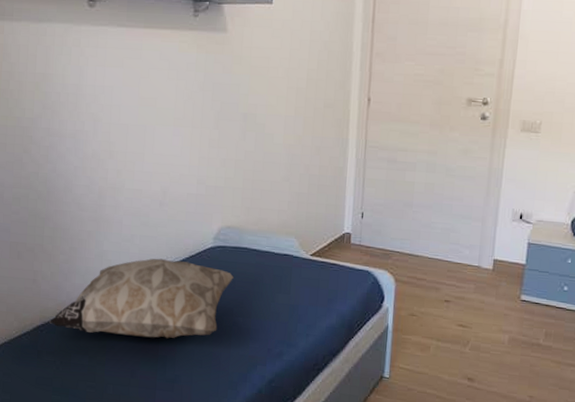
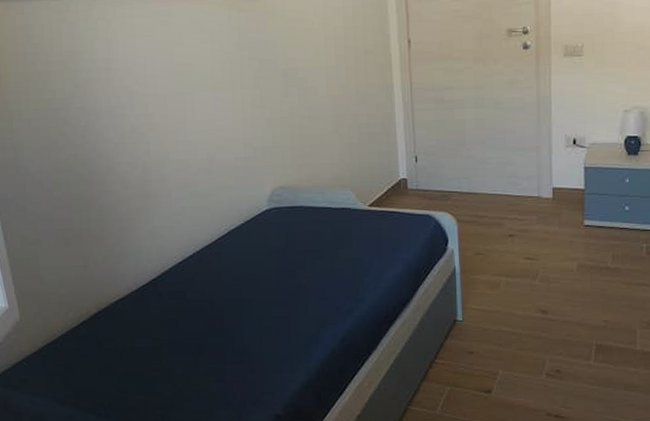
decorative pillow: present [50,258,234,339] -> none [107,228,293,314]

